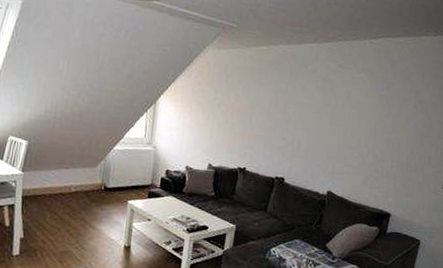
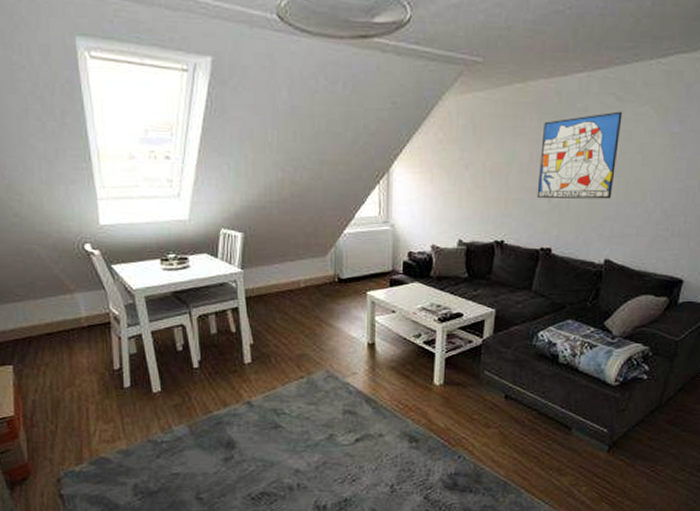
wall art: none [274,75,343,143] -> present [536,111,623,200]

